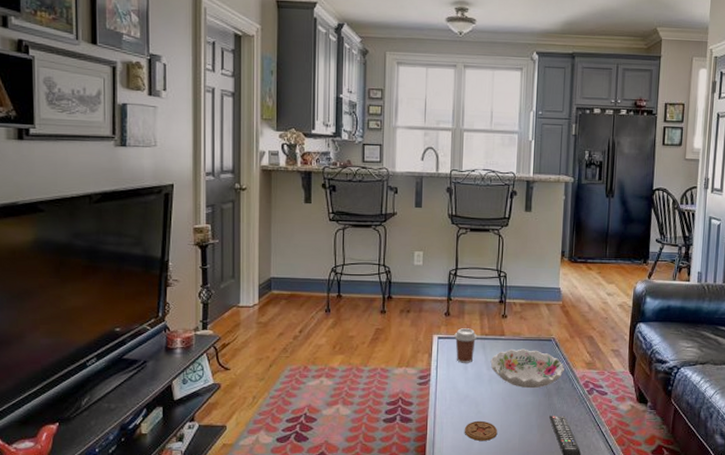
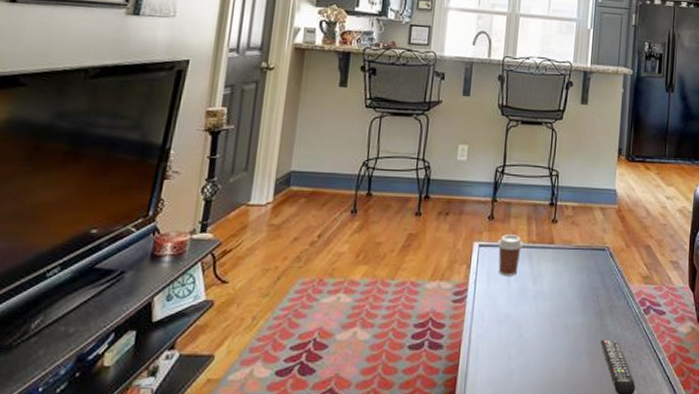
coaster: present [464,420,498,441] -> none [502,346,542,372]
decorative bowl: present [490,348,565,389] -> none [537,259,619,307]

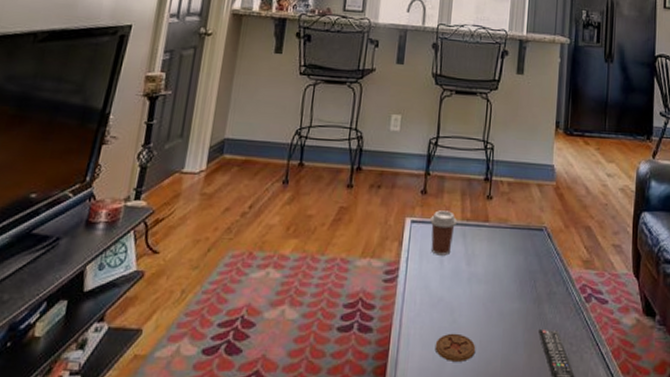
coaster: none [502,346,542,372] -> present [435,333,476,362]

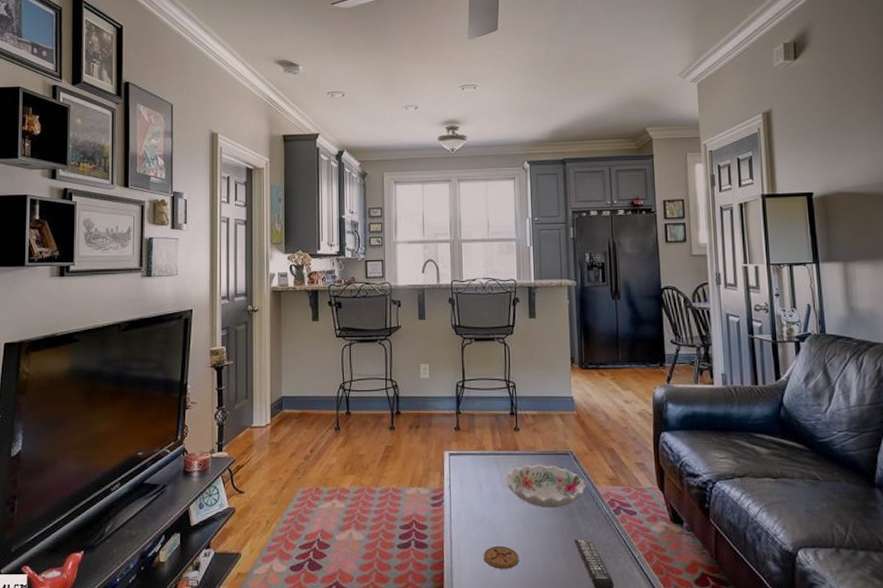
coffee cup: present [430,210,457,256] -> none [466,443,490,481]
decorative bowl: none [471,238,558,292] -> present [505,464,586,509]

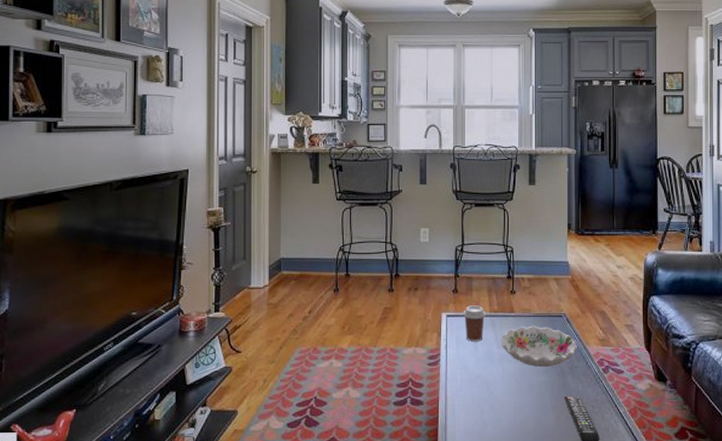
coffee cup: none [466,443,490,481] -> present [463,305,486,342]
coaster: present [483,545,520,569] -> none [476,402,511,424]

